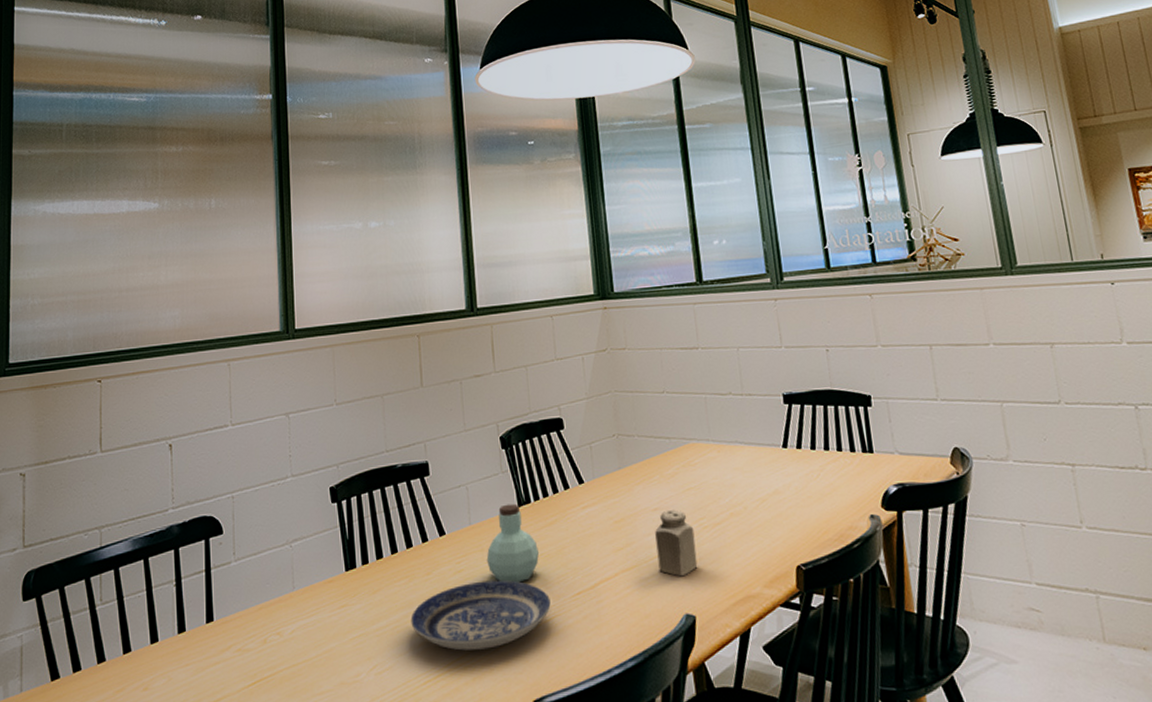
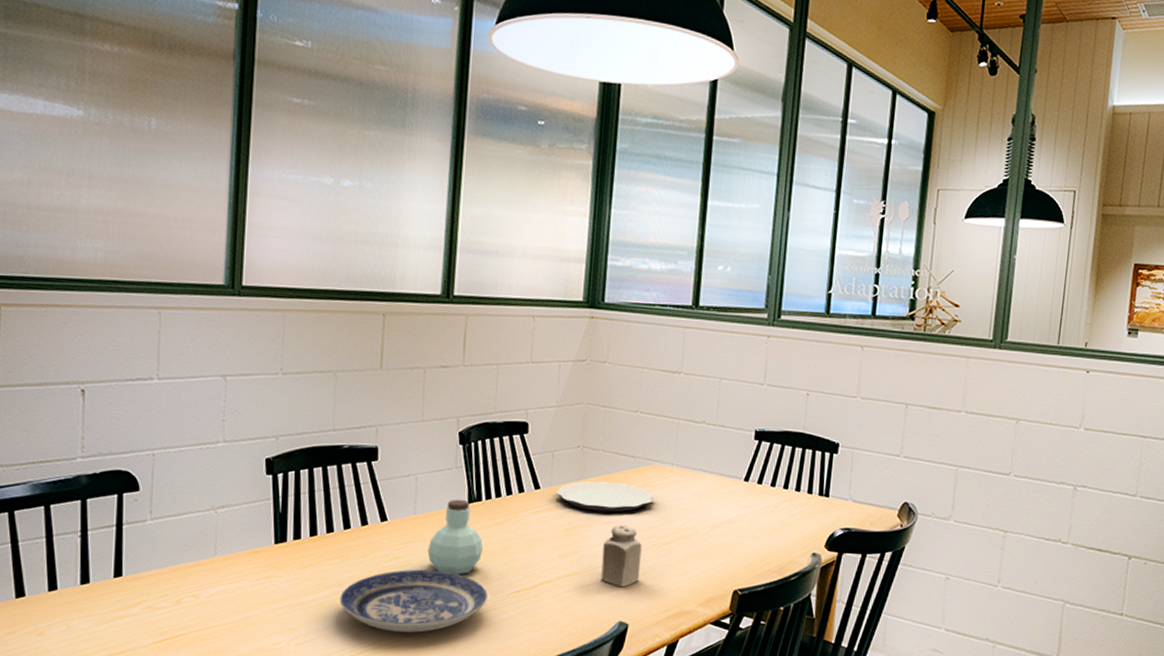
plate: none [600,467,696,499] -> present [556,481,654,512]

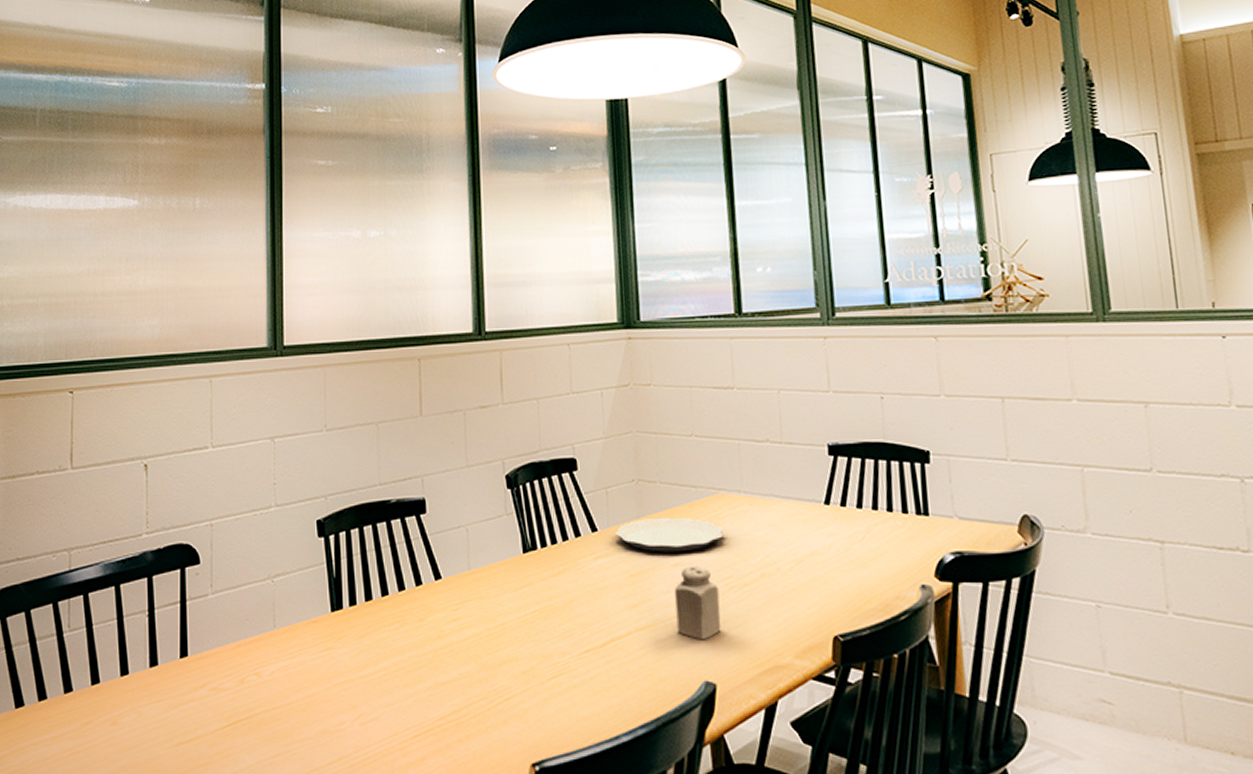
plate: present [339,569,488,633] -> none [400,631,555,705]
jar: present [427,499,483,575] -> none [486,549,544,636]

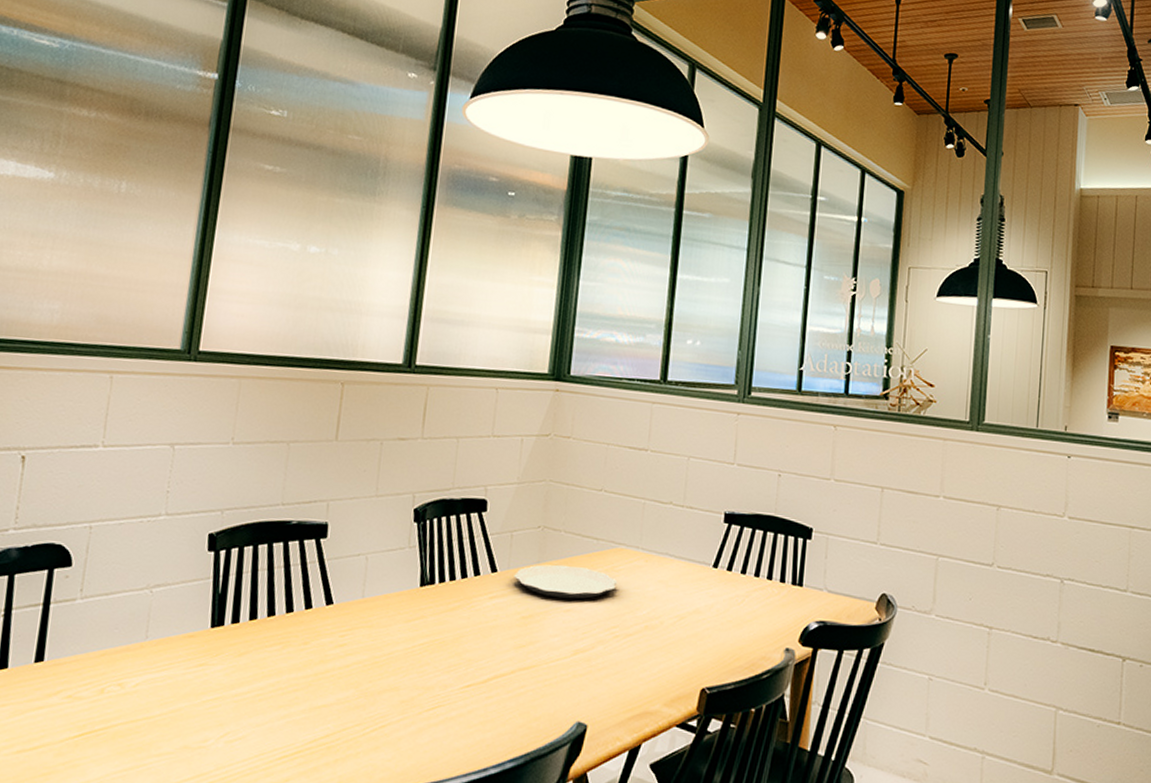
salt shaker: present [675,566,721,640] -> none [559,613,604,684]

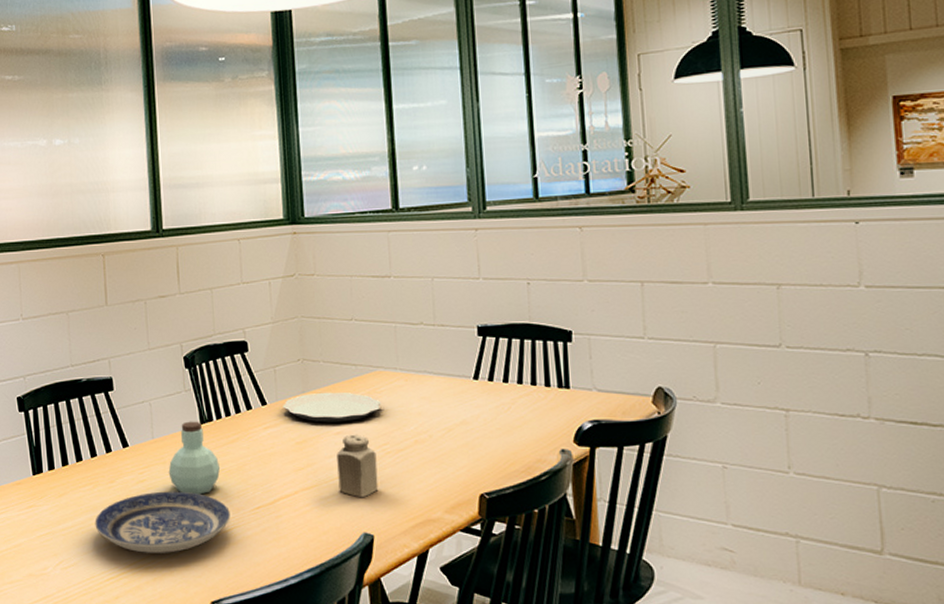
plate: none [276,659,436,731] -> present [95,491,230,553]
jar: none [374,581,434,667] -> present [168,421,220,495]
salt shaker: none [559,613,604,684] -> present [337,434,379,498]

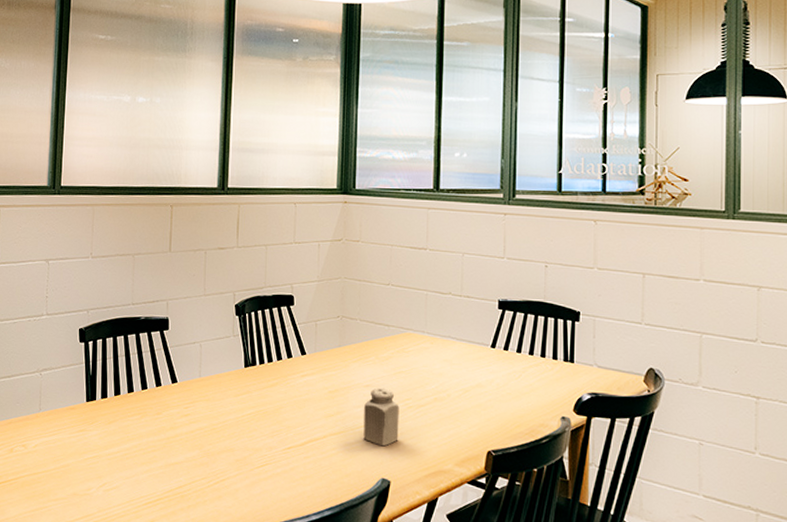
plate: present [95,491,230,553] -> none [139,426,263,484]
jar: present [168,421,220,495] -> none [211,364,258,432]
plate: present [283,392,381,423] -> none [320,347,408,376]

